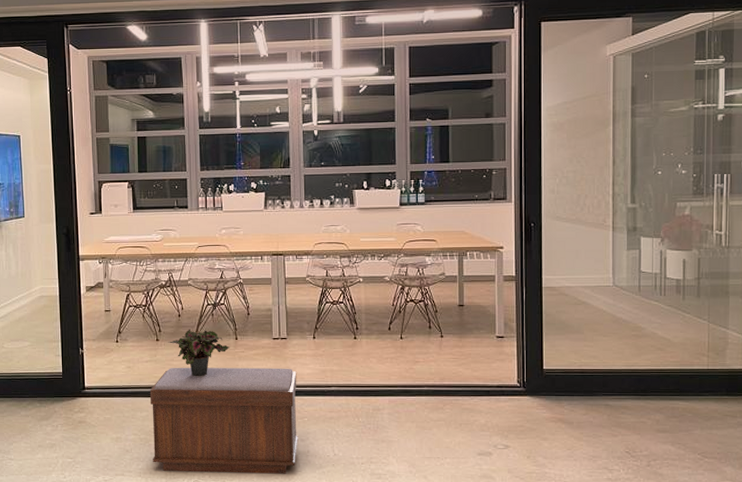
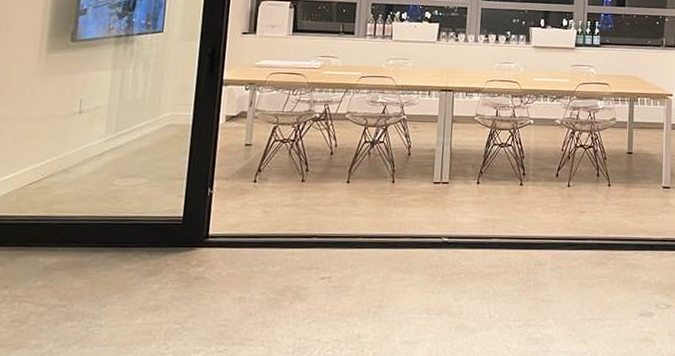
bench: present [149,367,298,474] -> none [280,213,456,340]
potted plant: present [167,329,230,377] -> none [314,169,385,225]

